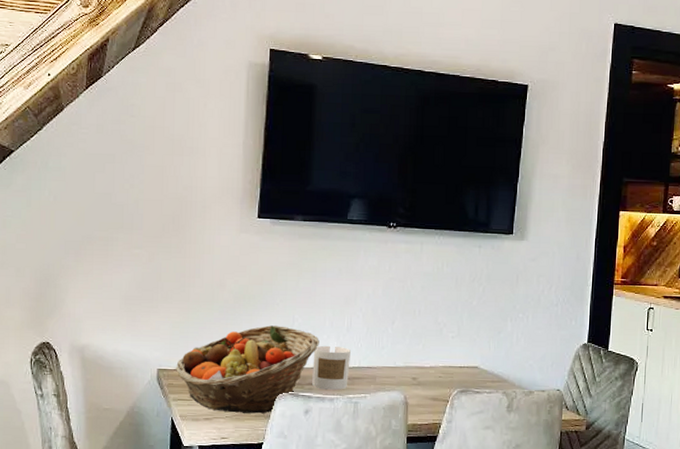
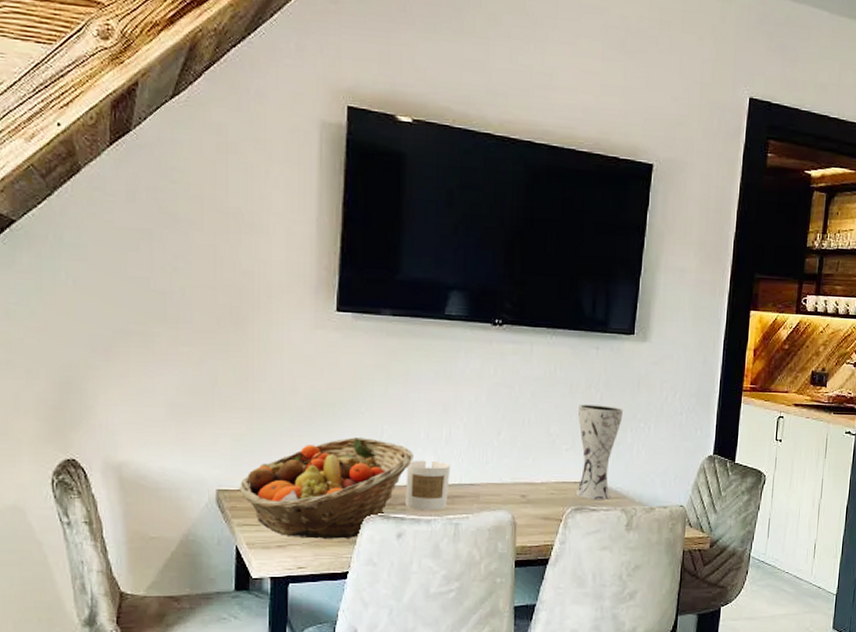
vase: none [460,297,504,383] -> present [575,404,624,499]

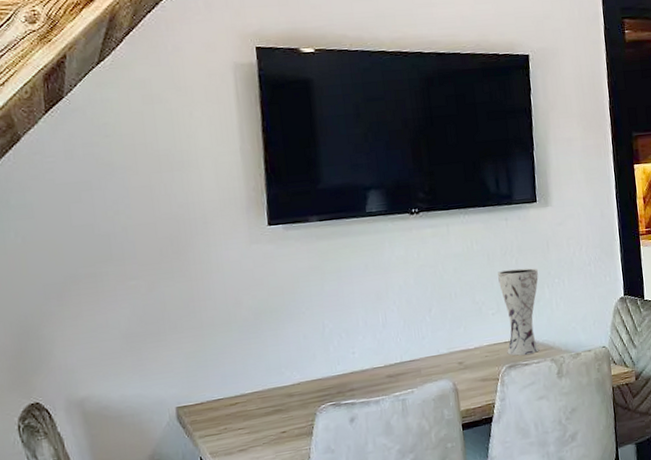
fruit basket: present [238,437,413,539] -> none [196,334,356,440]
candle: present [405,456,450,510] -> none [350,341,392,394]

